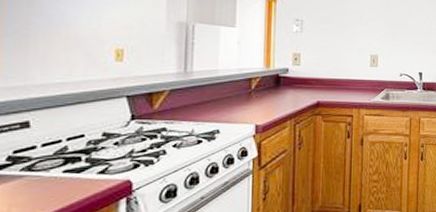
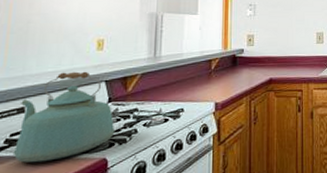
kettle: none [17,84,141,183] -> present [12,71,116,163]

